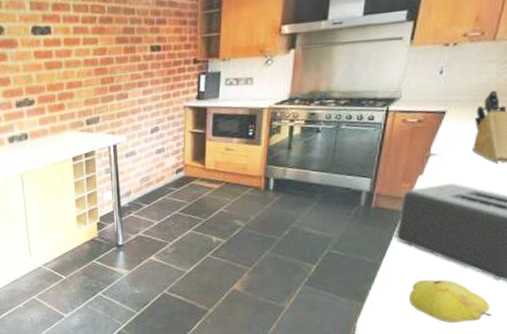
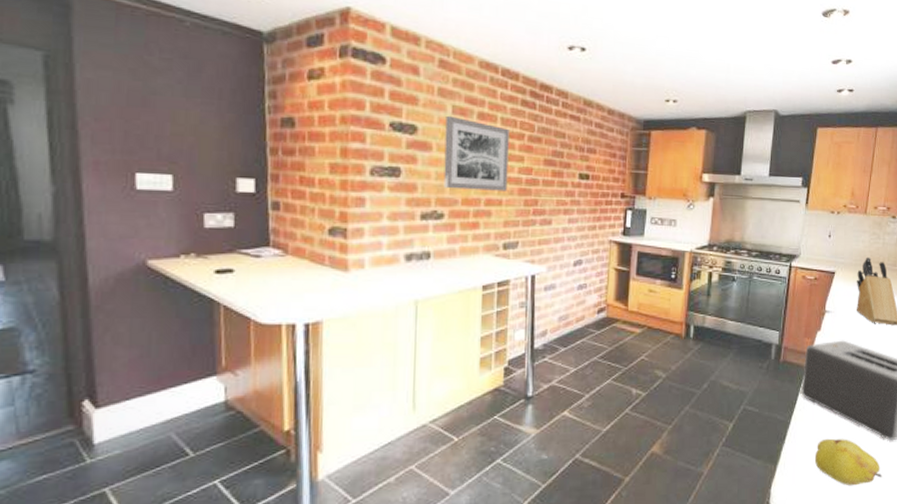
wall art: none [25,11,85,78] -> present [443,115,509,191]

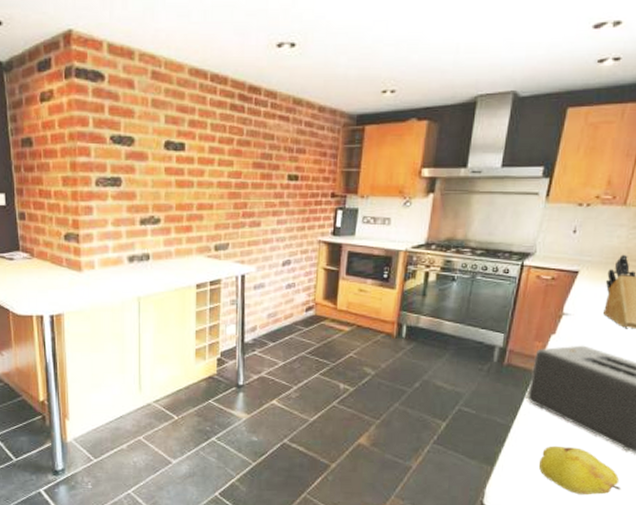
wall art: present [443,115,509,191] -> none [159,125,219,196]

